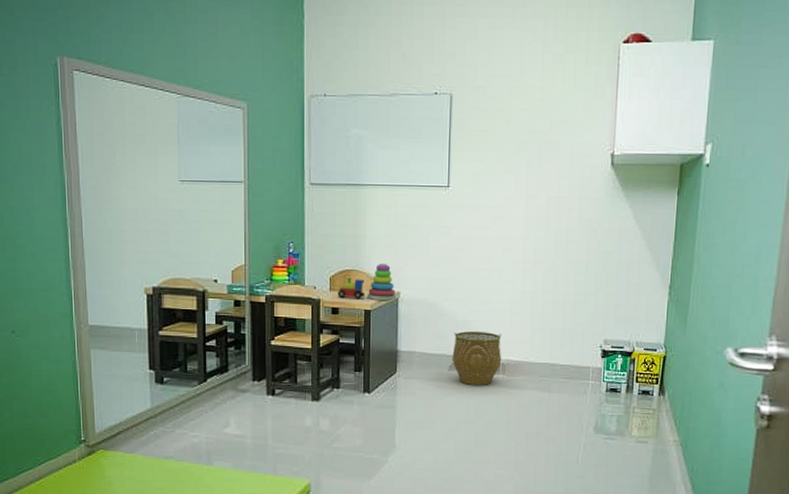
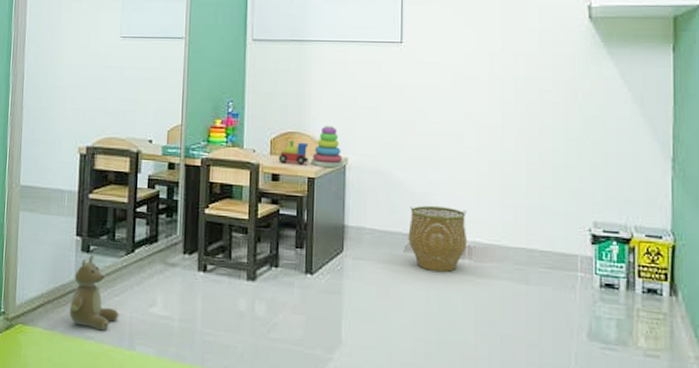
teddy bear: none [148,385,196,451] -> present [69,254,119,331]

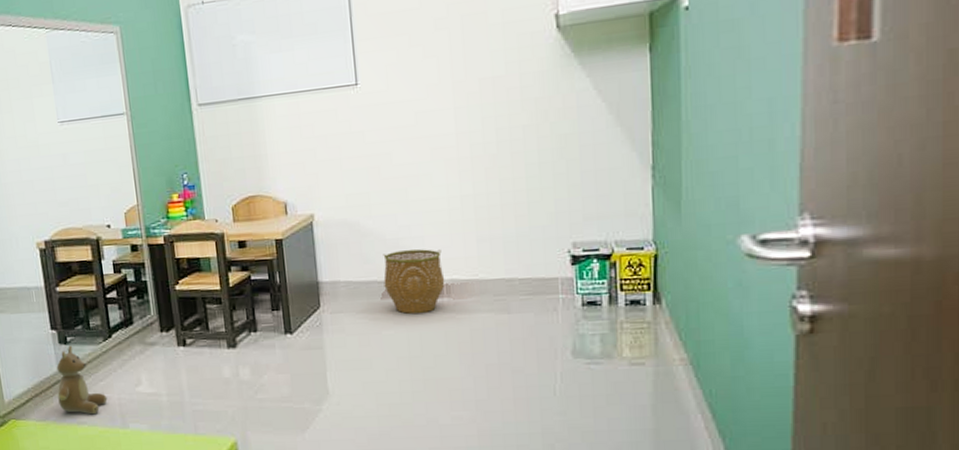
toy train: present [278,140,309,165] -> none [242,204,273,229]
stacking toy: present [311,126,344,168] -> none [276,184,311,228]

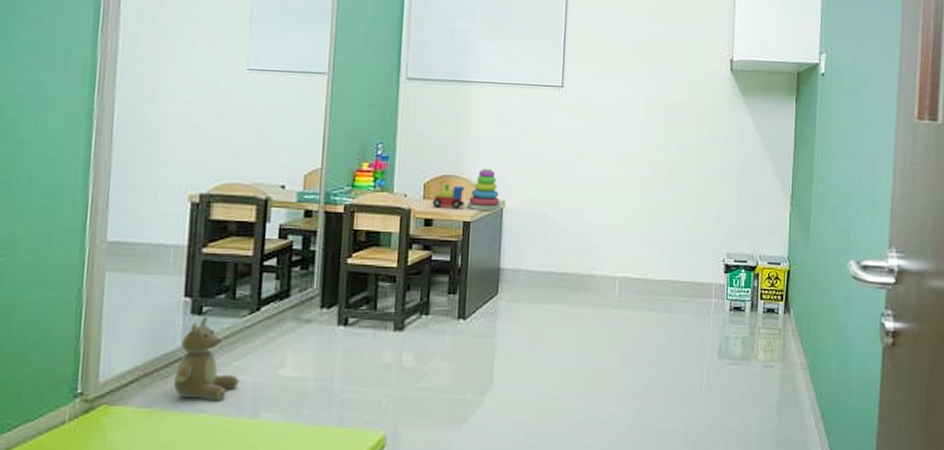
toy train: none [242,204,273,229] -> present [432,184,465,209]
stacking toy: none [276,184,311,228] -> present [467,169,501,212]
basket: present [383,249,445,314] -> none [562,245,618,308]

